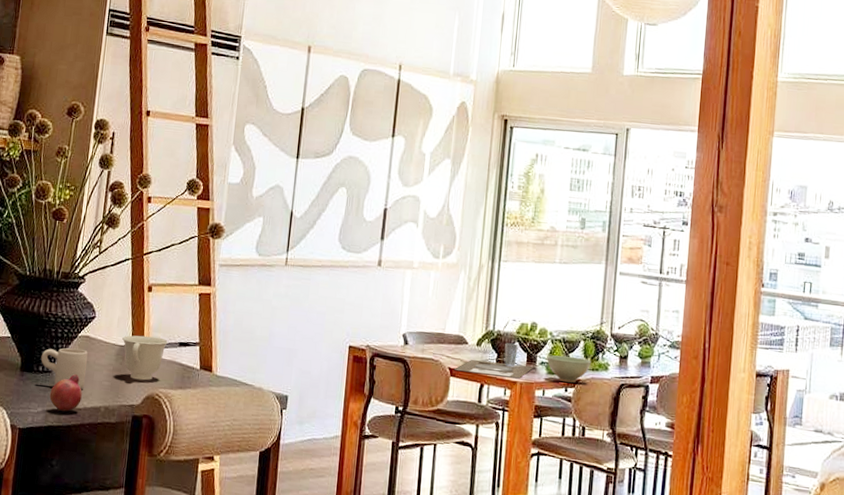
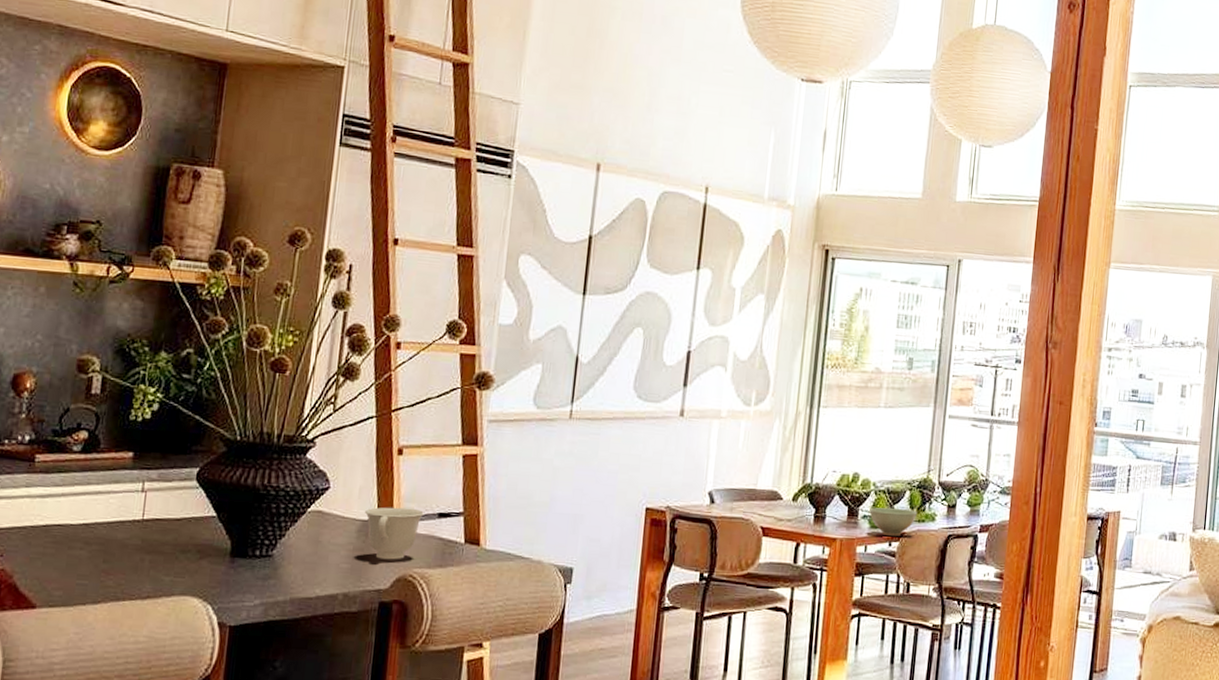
mug: present [41,348,88,389] -> none [257,526,321,575]
fruit: present [49,373,82,412] -> none [270,556,314,603]
place setting: present [454,343,533,379] -> none [766,496,854,535]

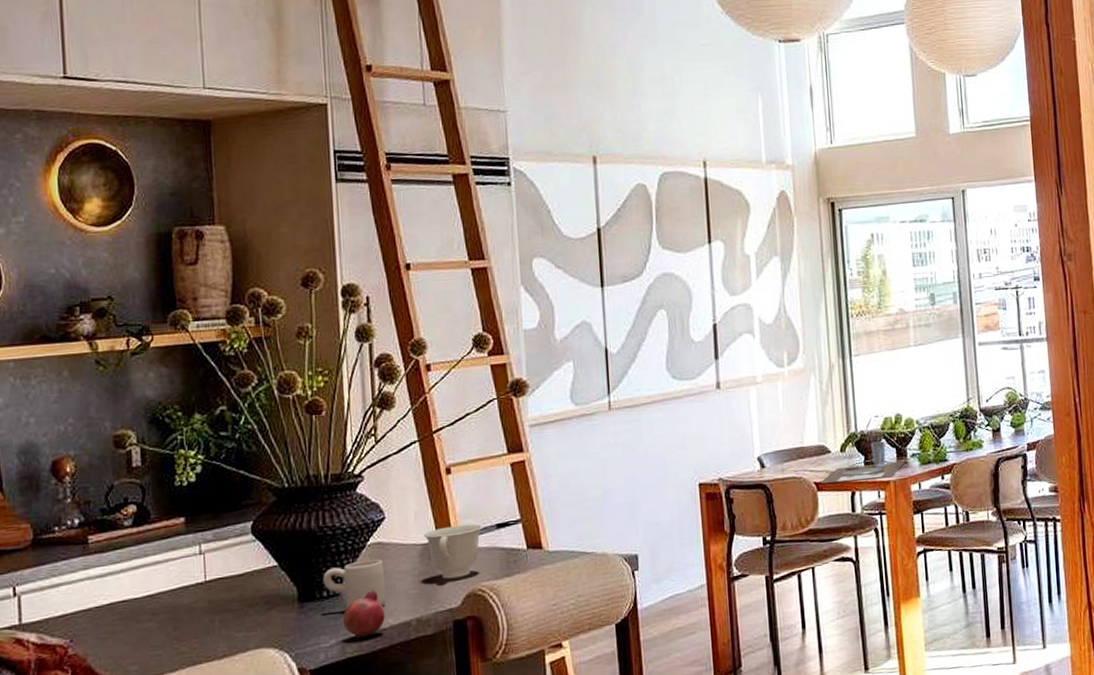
mug: none [257,526,321,575] -> present [322,559,387,608]
fruit: none [270,556,314,603] -> present [342,589,385,639]
place setting: none [766,496,854,535] -> present [820,441,904,483]
bowl: present [869,507,918,536] -> none [917,440,965,470]

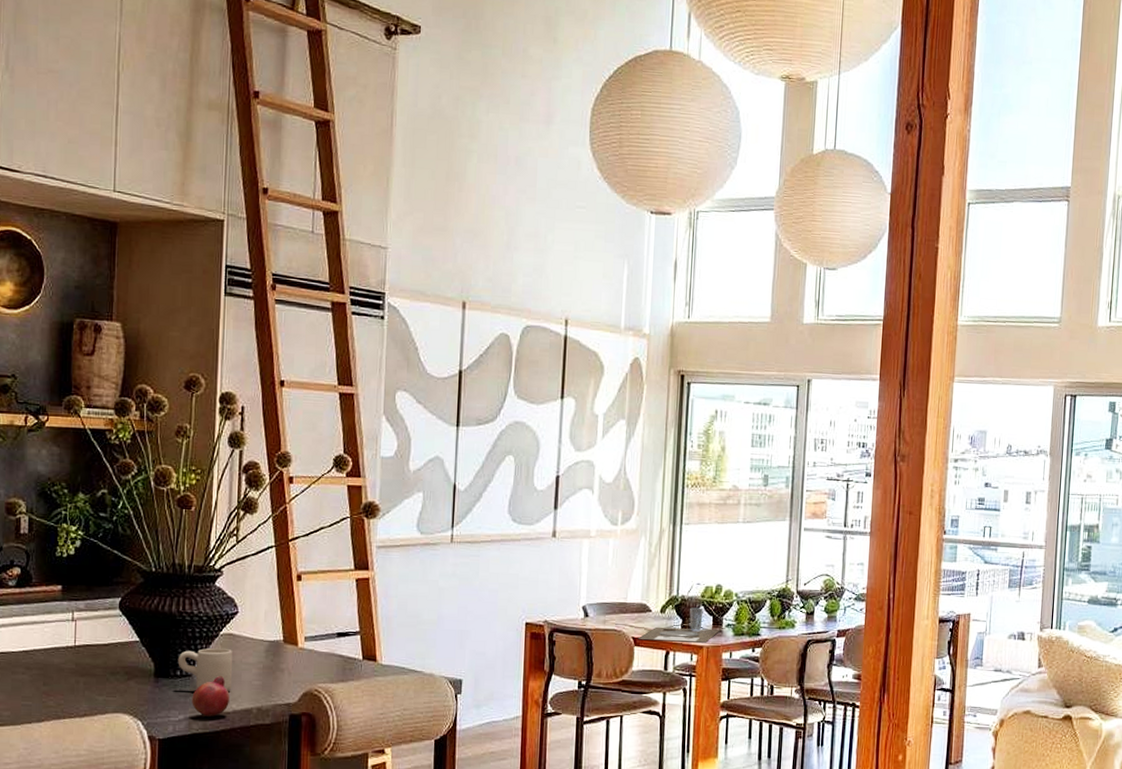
teacup: present [424,523,482,579] -> none [271,628,324,677]

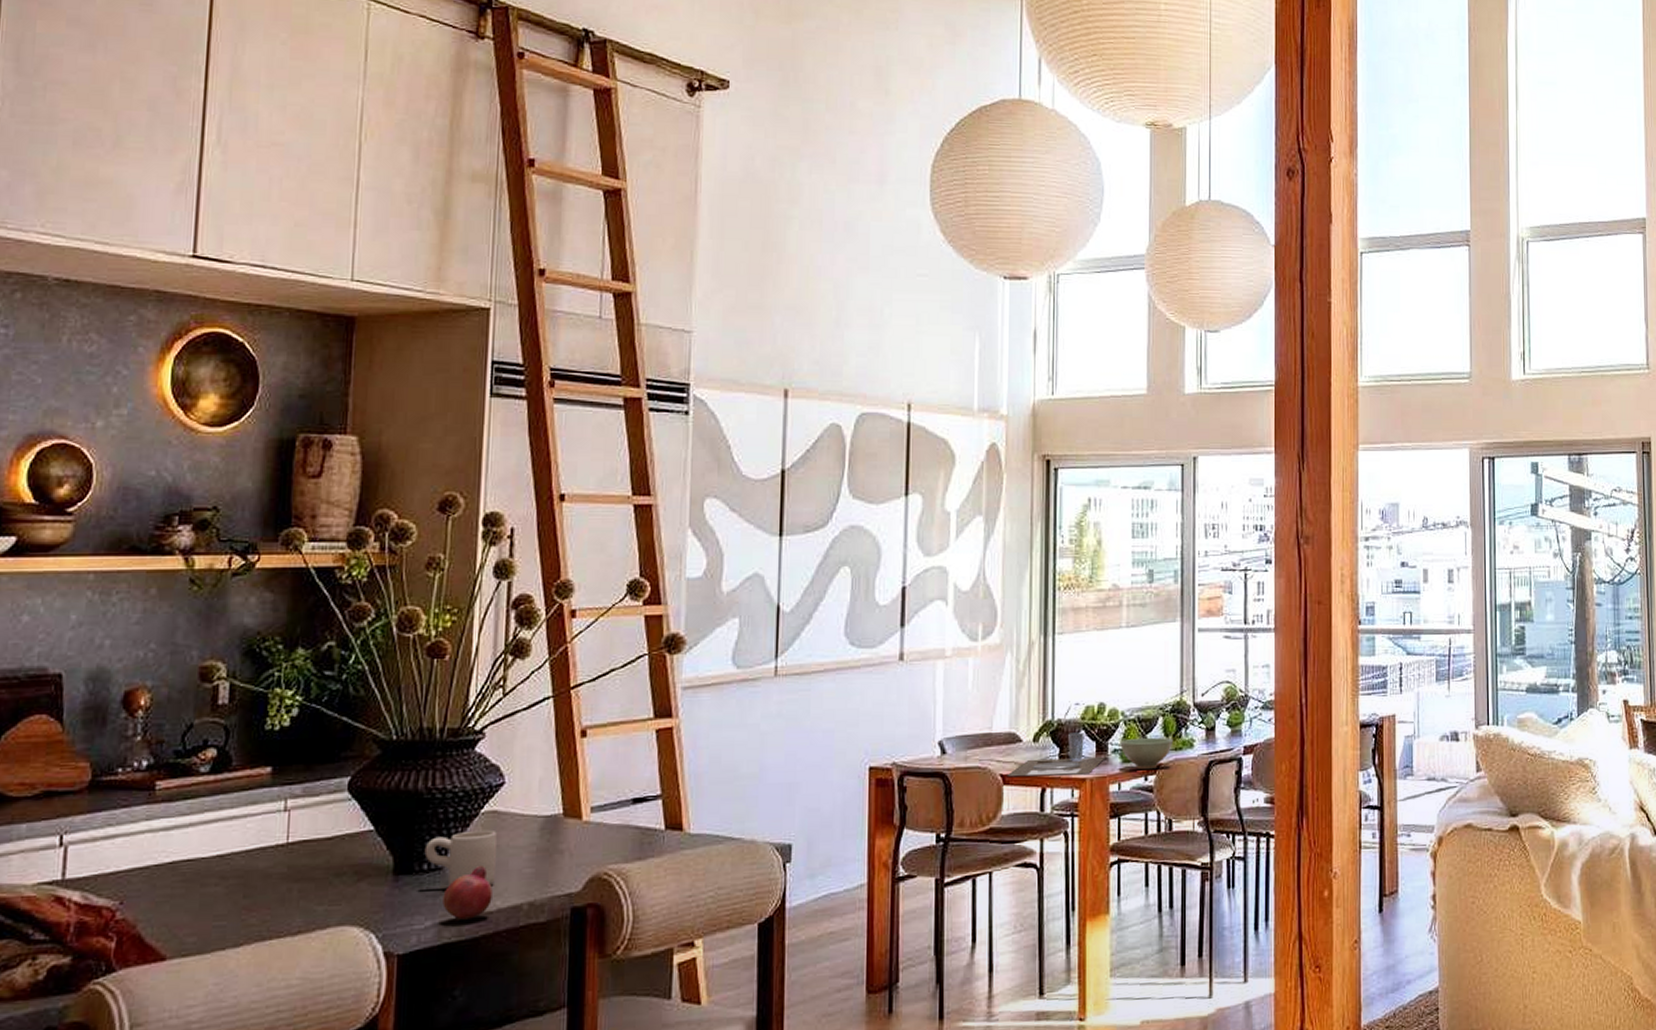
bowl: none [733,616,778,643] -> present [1120,737,1174,769]

